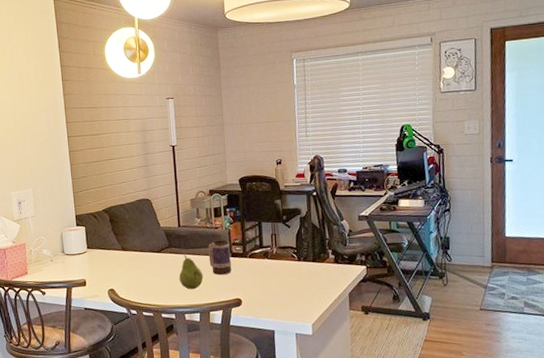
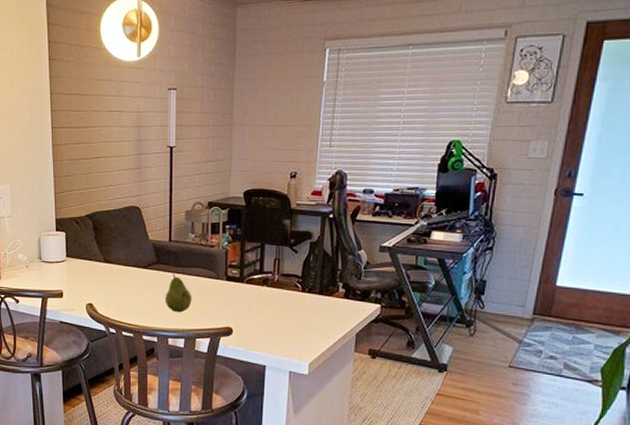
mug: present [208,240,232,275] -> none [200,260,226,300]

